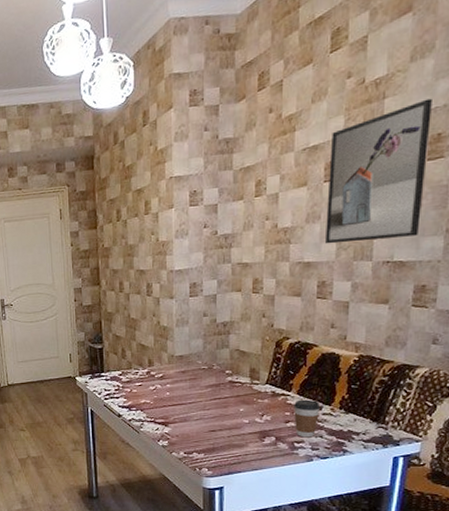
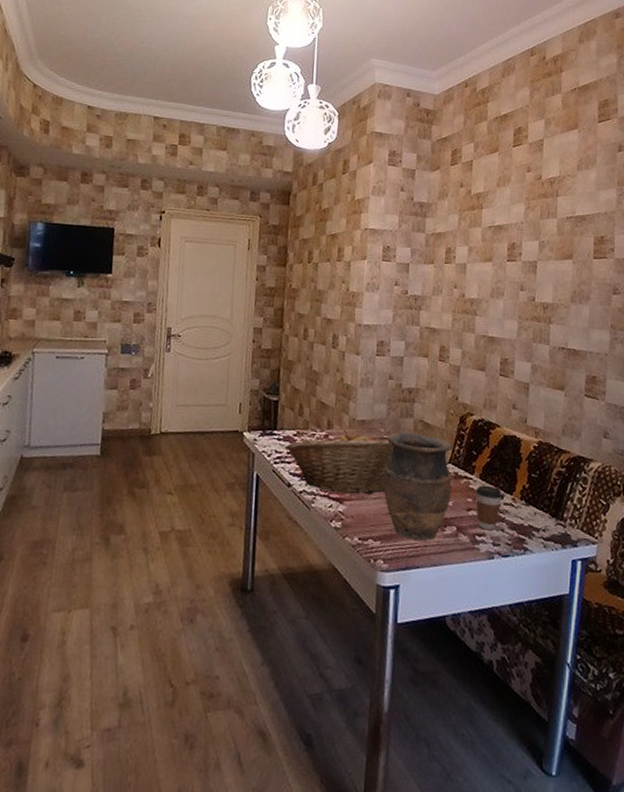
fruit basket: none [113,365,213,418] -> present [285,429,395,495]
vase: none [203,361,269,450] -> present [383,432,452,541]
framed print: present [325,98,432,244] -> none [508,204,595,327]

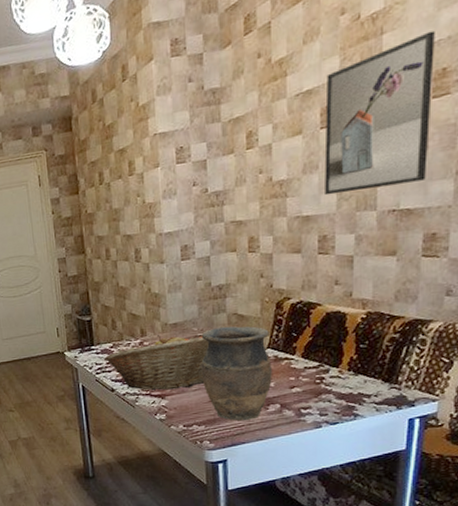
coffee cup: present [476,485,502,531] -> none [299,362,328,403]
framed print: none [508,204,595,327] -> present [324,30,435,196]

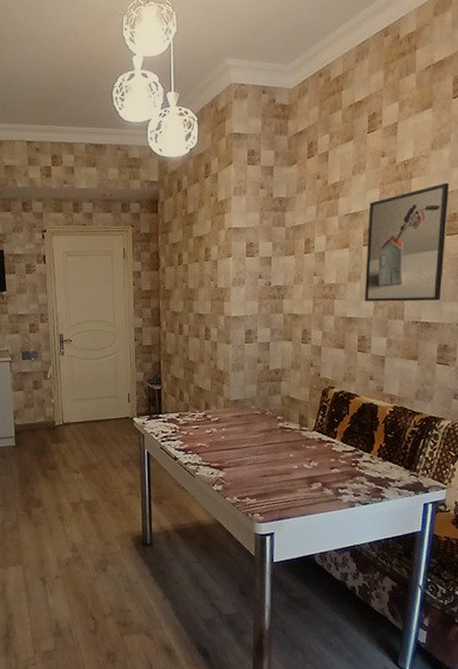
fruit basket: present [104,334,210,390] -> none [170,408,265,462]
vase: present [201,326,272,421] -> none [256,407,316,496]

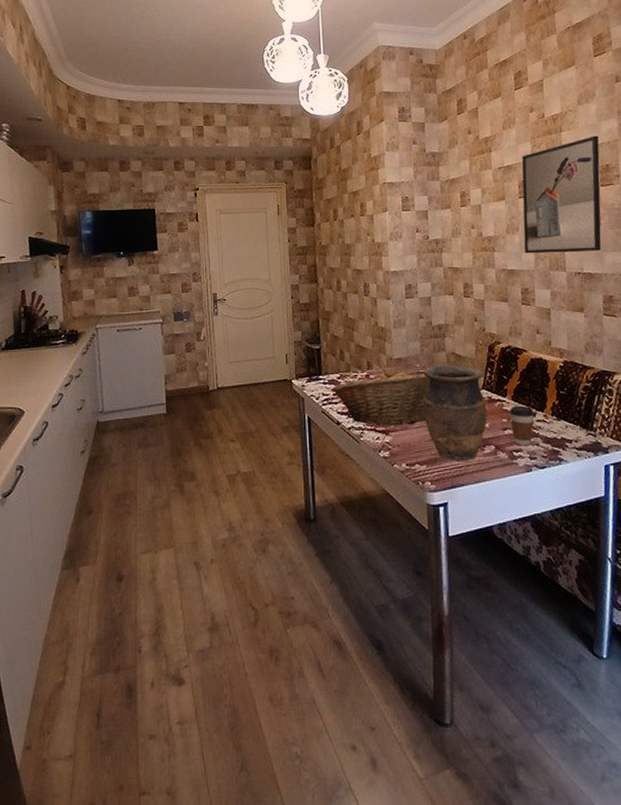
fruit basket: none [170,408,265,462] -> present [331,368,431,426]
vase: none [256,407,316,496] -> present [423,365,487,461]
coffee cup: none [338,447,362,484] -> present [510,405,535,446]

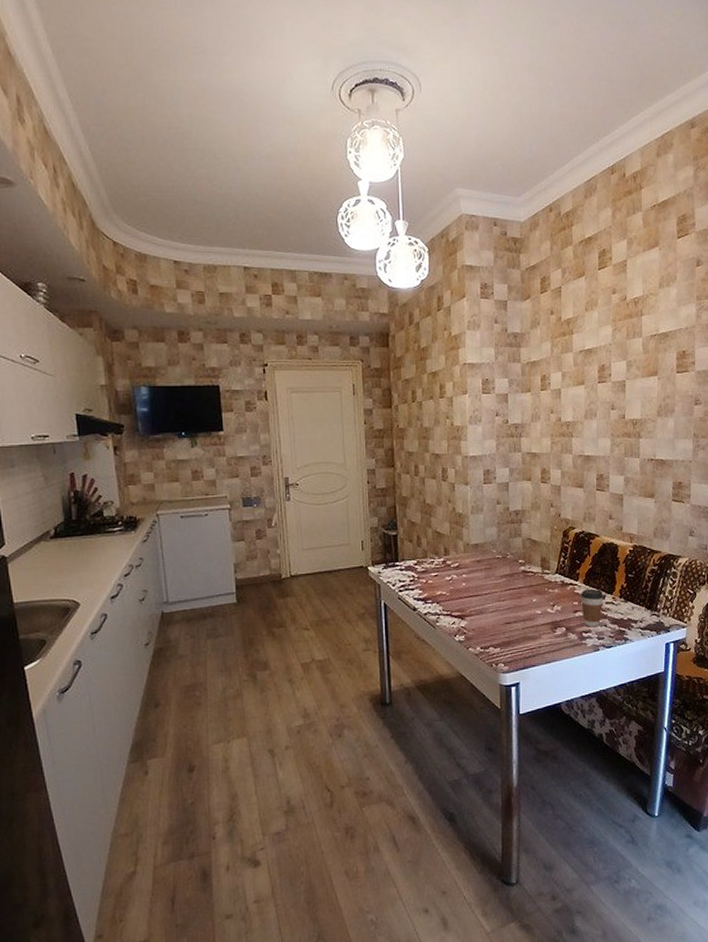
fruit basket: present [331,368,431,426] -> none [408,553,507,611]
vase: present [423,365,487,461] -> none [498,550,559,643]
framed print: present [522,135,602,254] -> none [601,321,677,440]

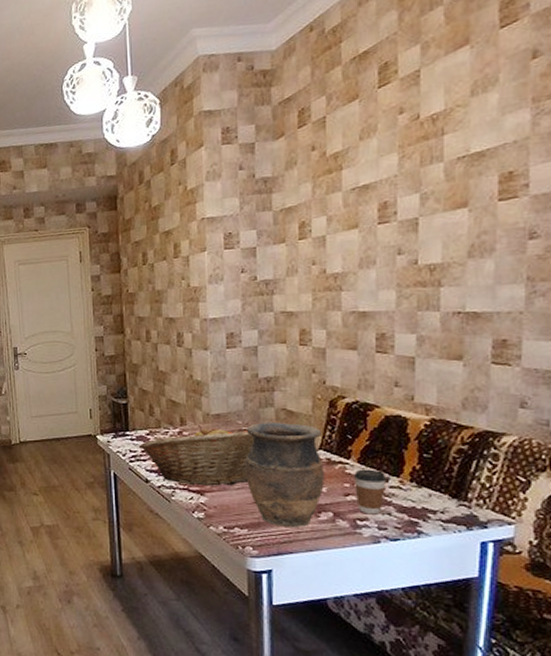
fruit basket: none [408,553,507,611] -> present [139,424,255,486]
vase: none [498,550,559,643] -> present [245,422,324,527]

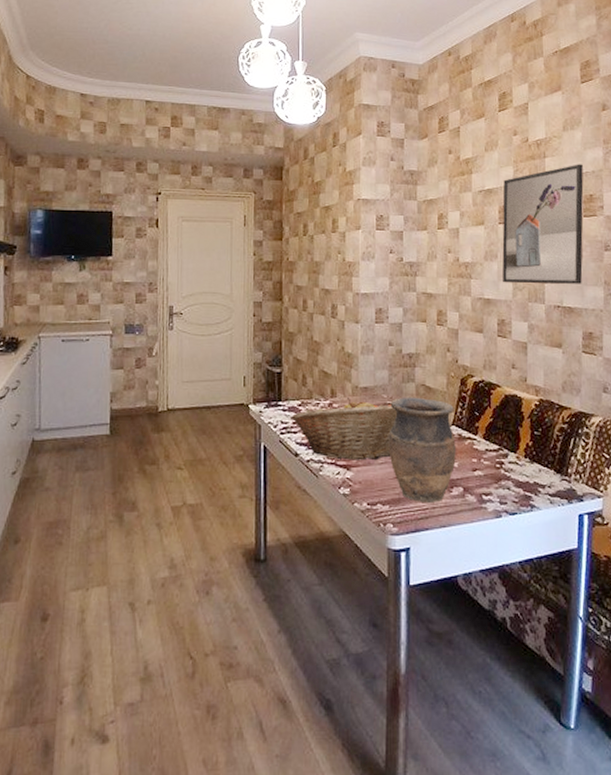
coffee cup: present [354,469,387,515] -> none [480,445,507,489]
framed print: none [382,134,500,292] -> present [502,164,584,284]

